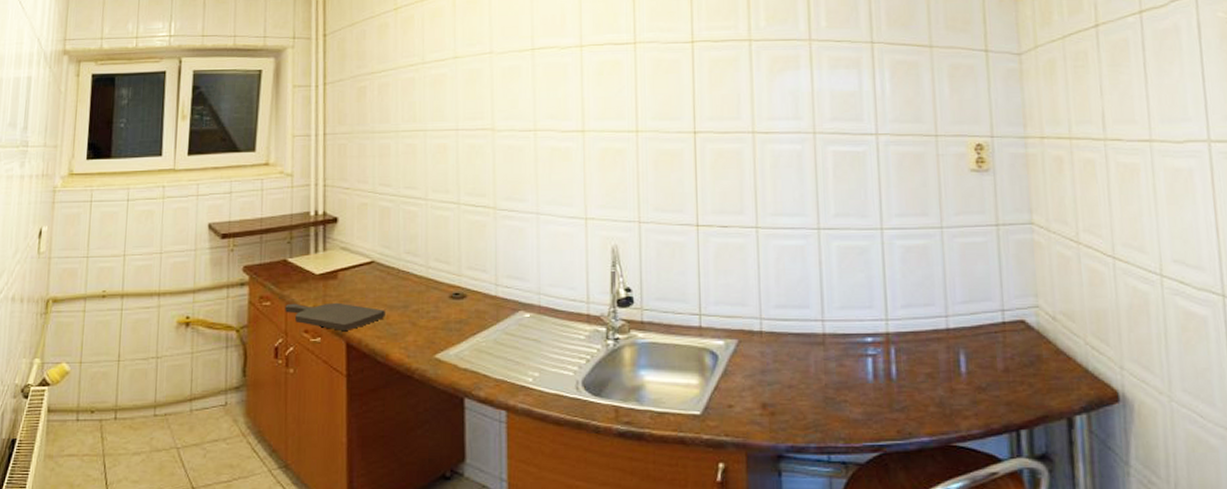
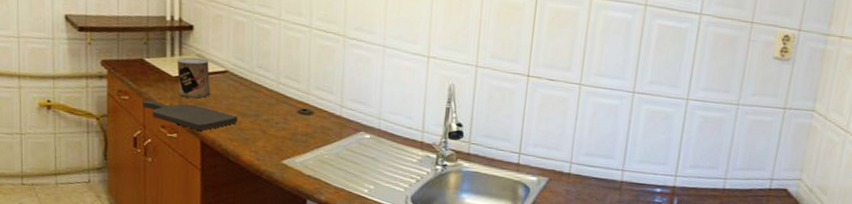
tin can: none [320,251,356,295] -> present [177,57,211,98]

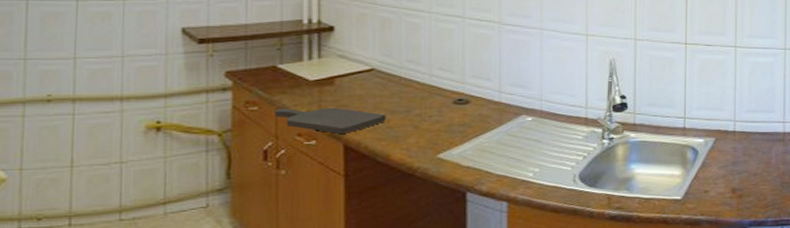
tin can: present [177,57,211,98] -> none [315,58,355,101]

